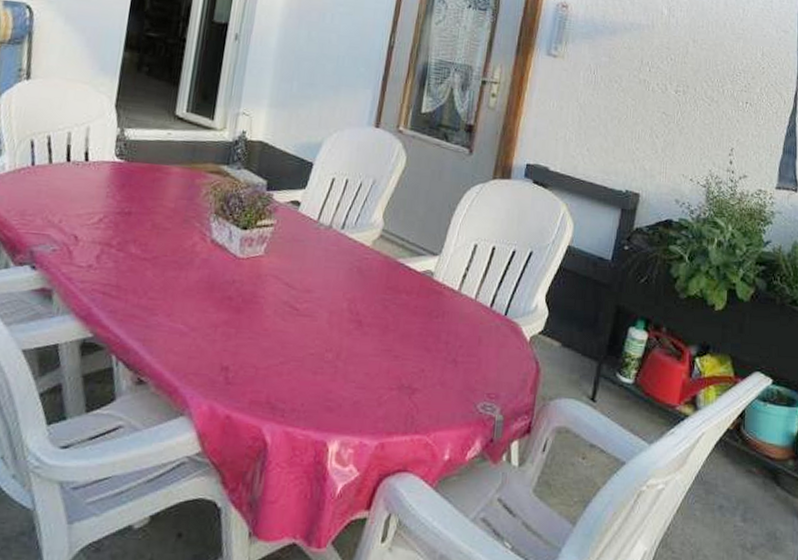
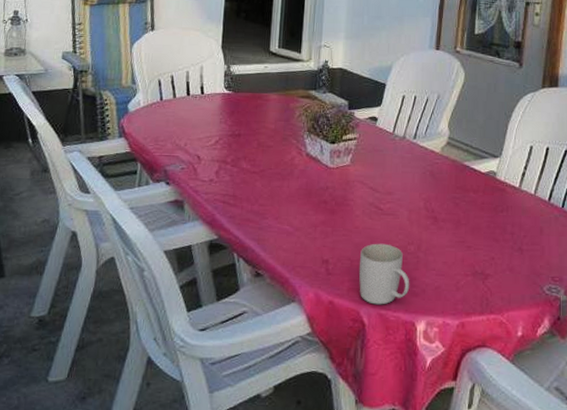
mug: none [263,349,325,422] -> present [358,243,410,305]

